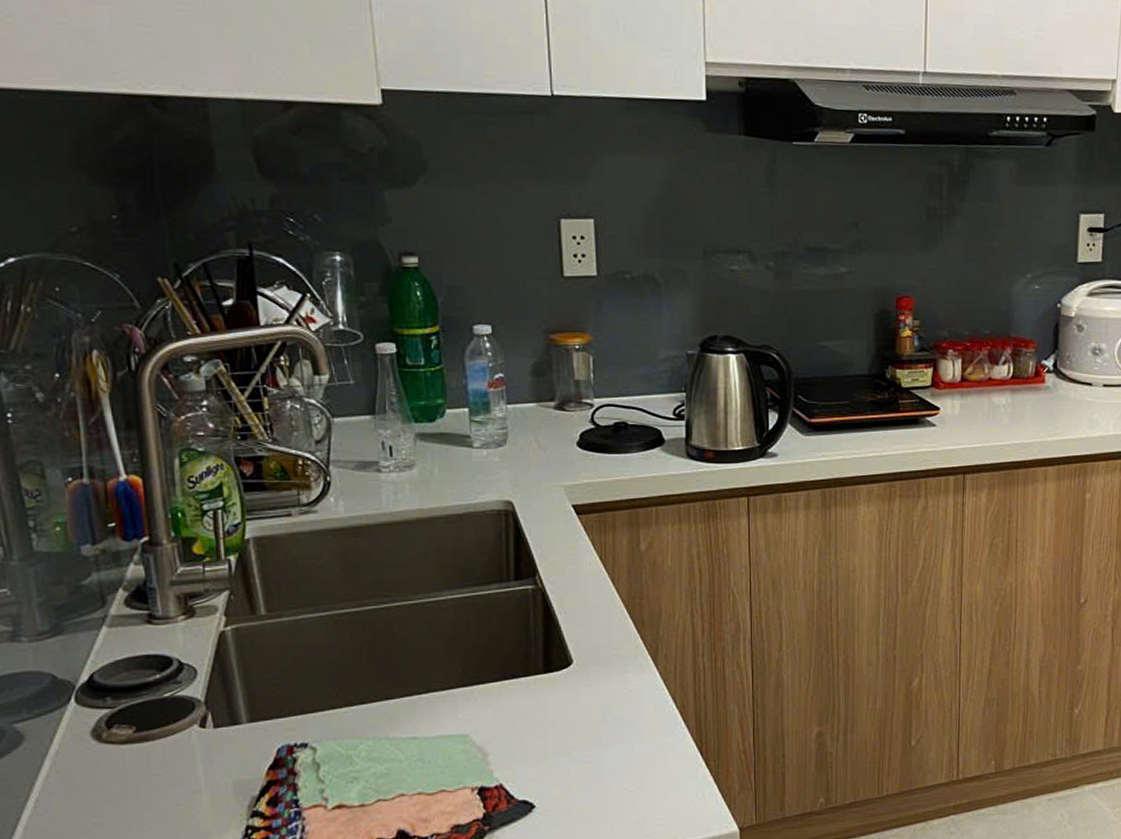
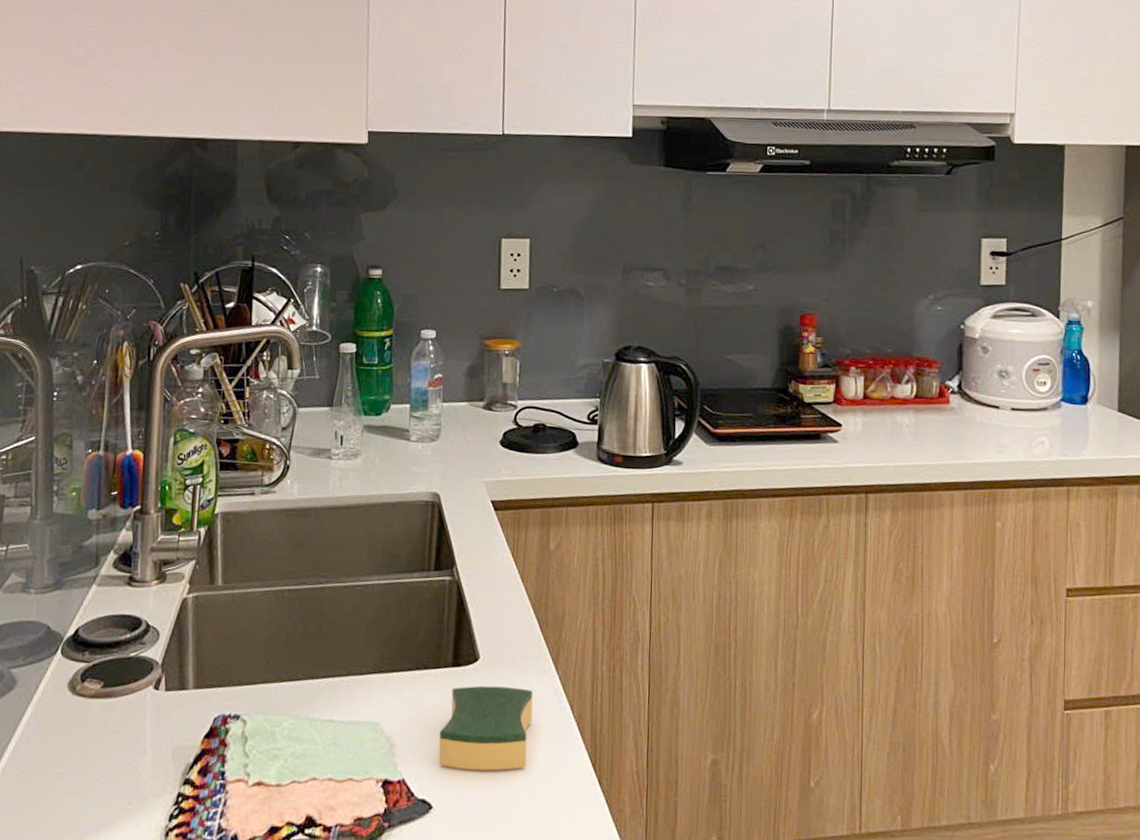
sponge: none [535,686,633,769] -> present [438,685,533,771]

